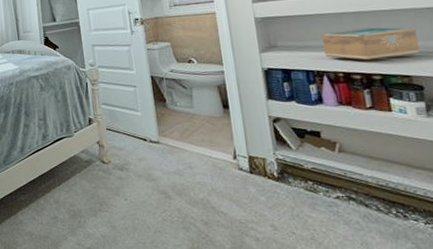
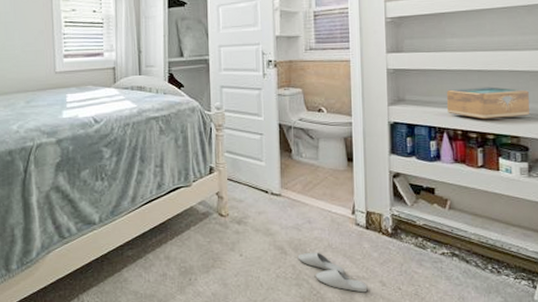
slippers: none [182,196,259,237] -> present [297,252,368,293]

